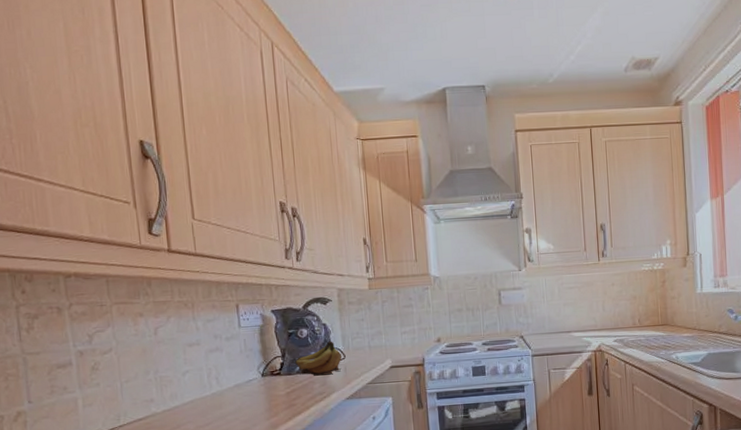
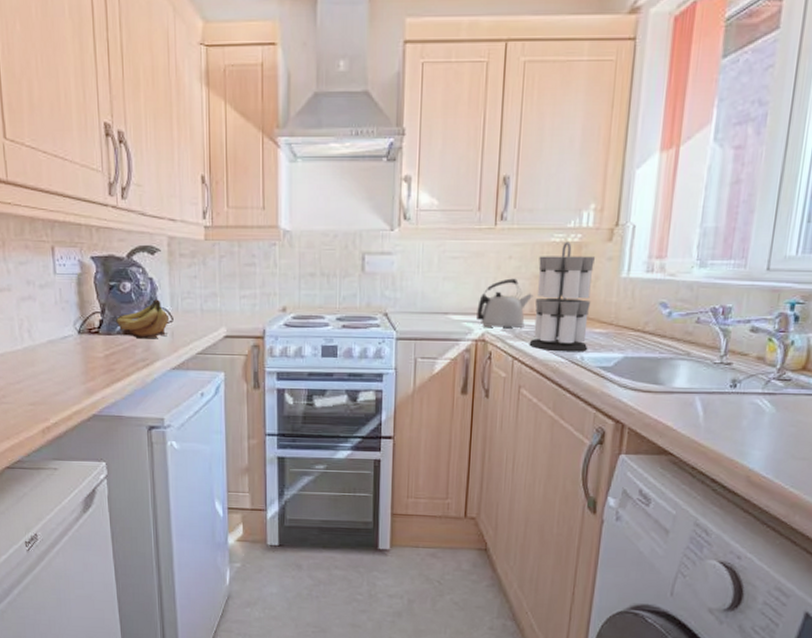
kettle: none [592,300,634,341] -> present [477,278,534,329]
spice rack: none [634,269,680,355] -> present [529,241,596,352]

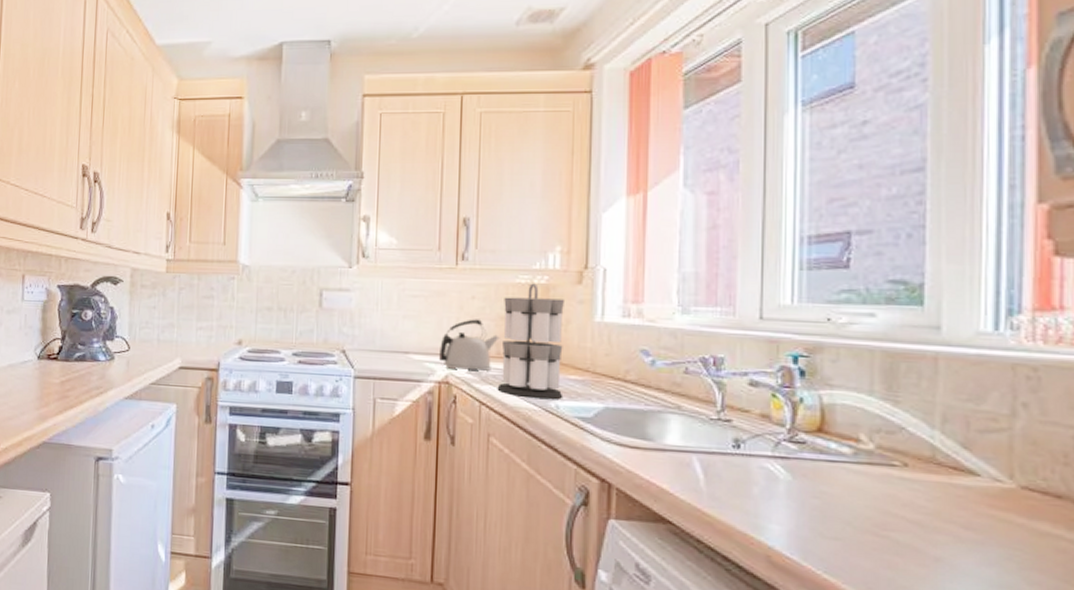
fruit: present [115,299,170,339] -> none [74,328,127,367]

